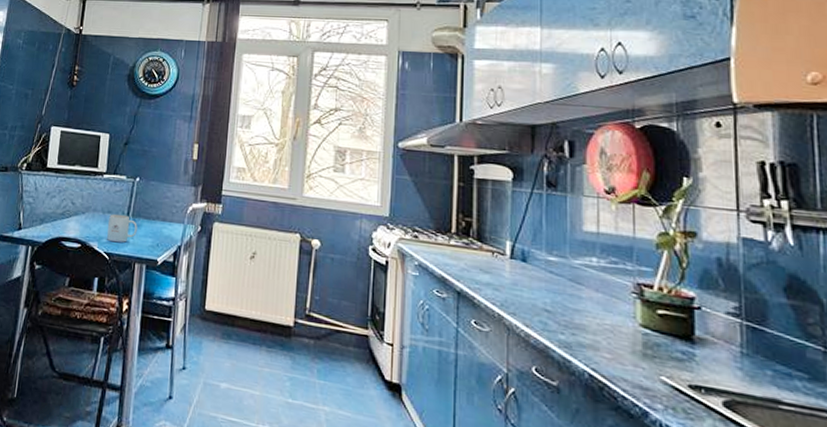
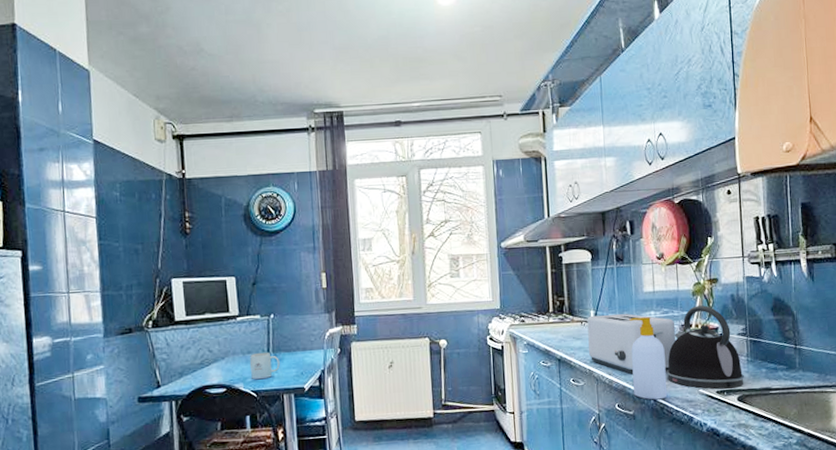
toaster: none [500,247,627,341] -> present [587,313,676,374]
soap bottle: none [559,260,611,377] -> present [629,317,668,400]
kettle: none [610,262,737,388] -> present [666,305,745,389]

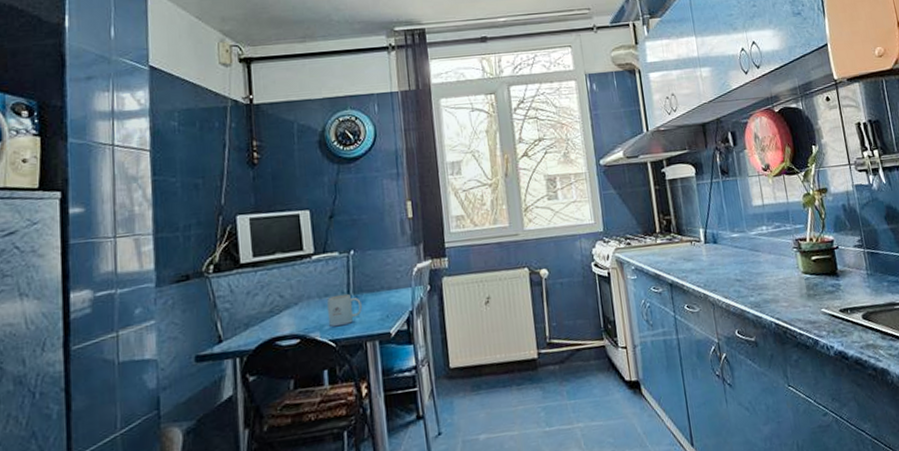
toaster: present [587,313,676,374] -> none [696,230,791,296]
soap bottle: present [629,317,668,400] -> none [740,232,789,324]
kettle: present [666,305,745,389] -> none [785,217,867,308]

